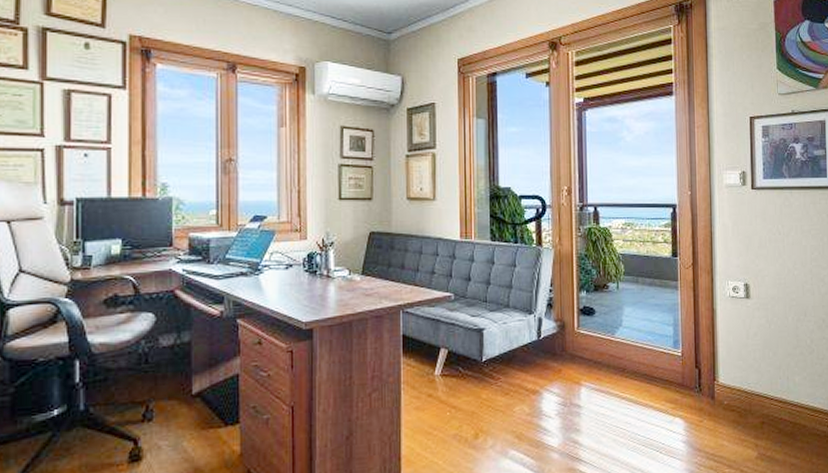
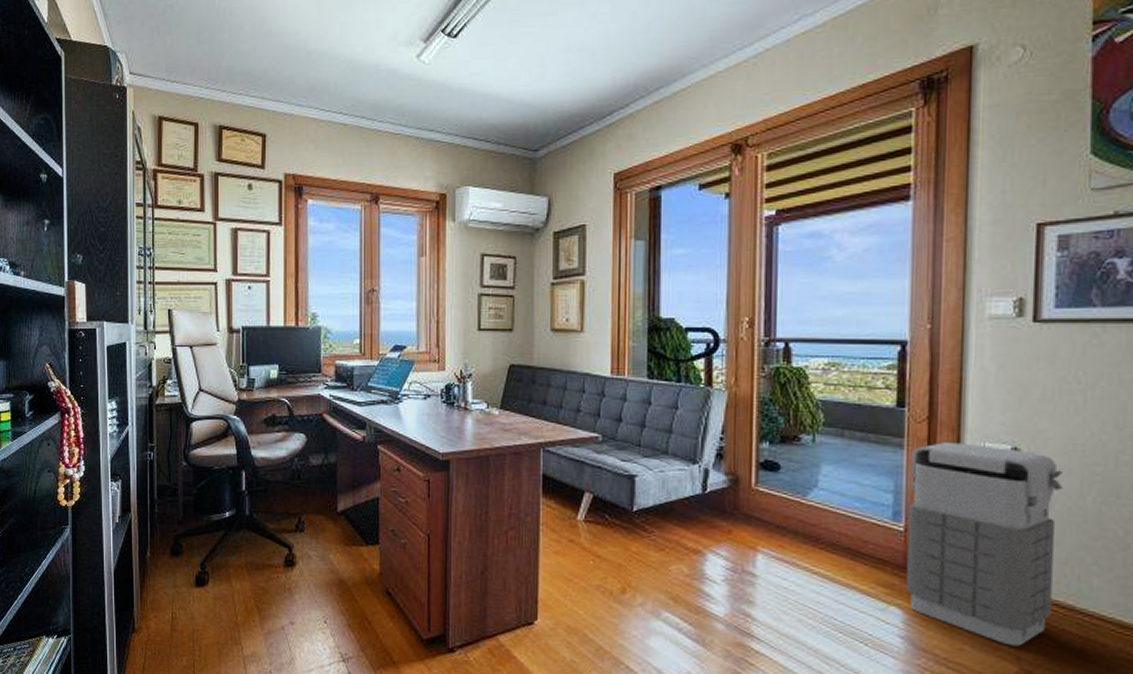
grenade: none [684,282,775,437] -> present [906,442,1063,647]

